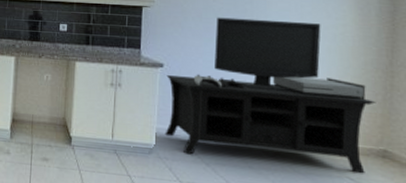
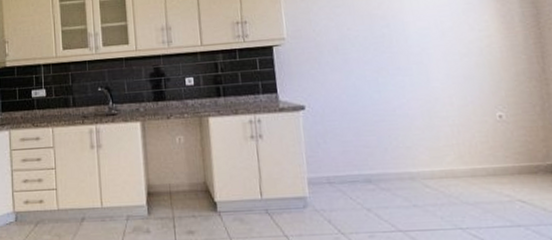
media console: present [165,17,376,174] -> none [310,38,537,201]

